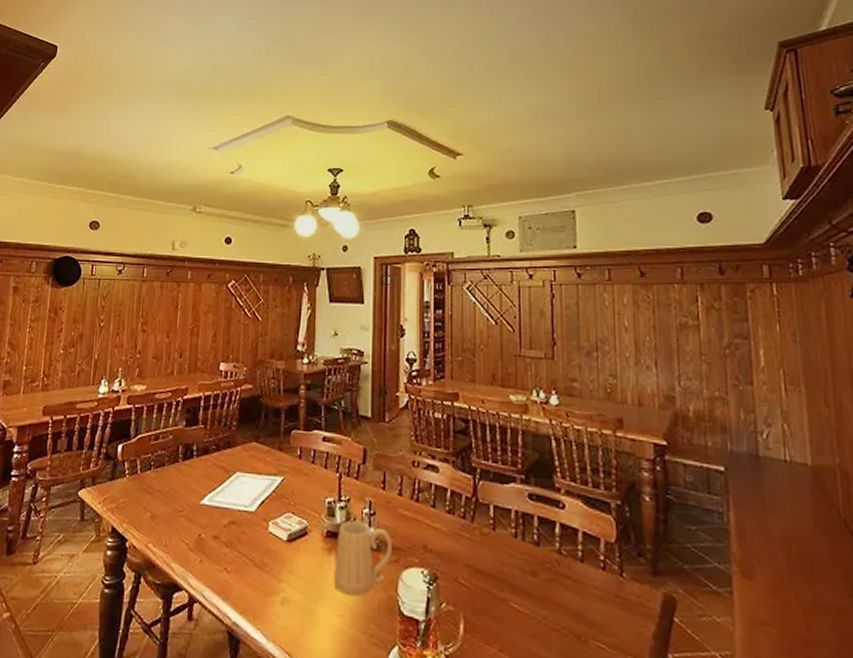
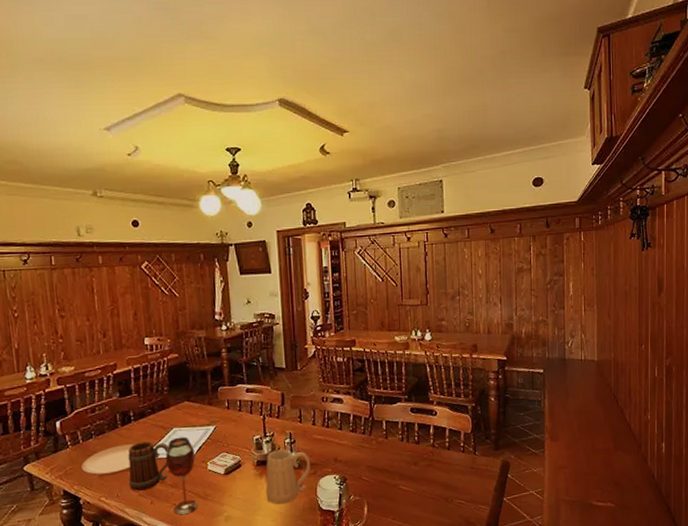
plate: none [135,483,193,518] -> present [82,444,135,476]
beer mug: none [180,483,228,544] -> present [128,441,168,491]
wineglass: none [222,484,257,586] -> present [165,437,198,516]

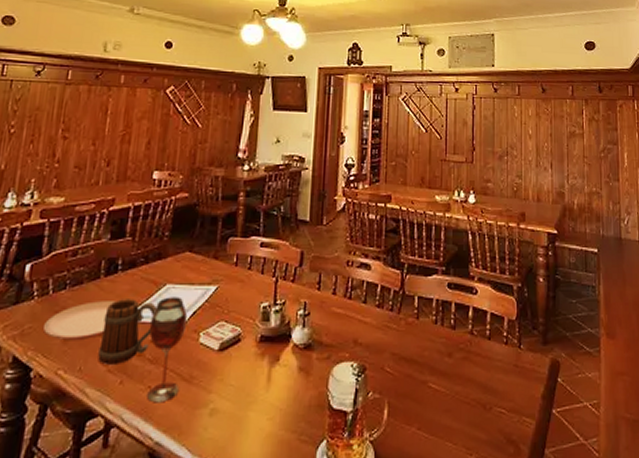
beer mug: present [265,449,311,505] -> none [265,323,325,398]

